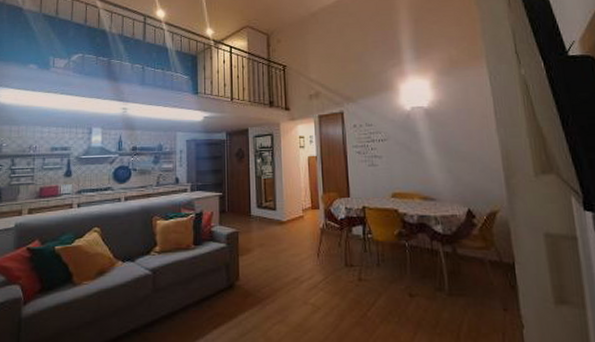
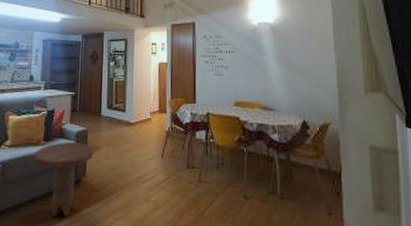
side table: none [184,244,245,324] -> present [34,141,93,217]

